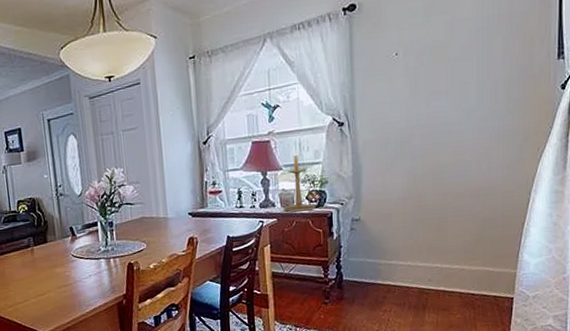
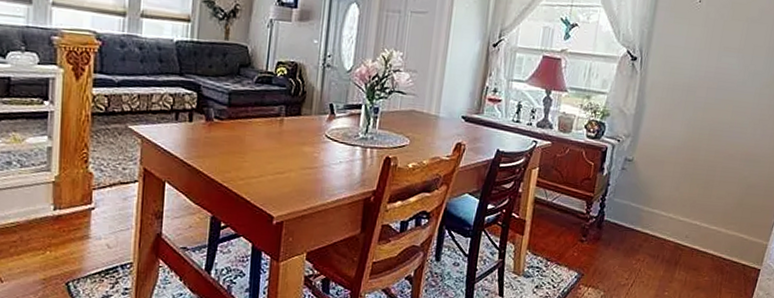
candlestick: present [283,148,316,212] -> none [560,72,593,141]

